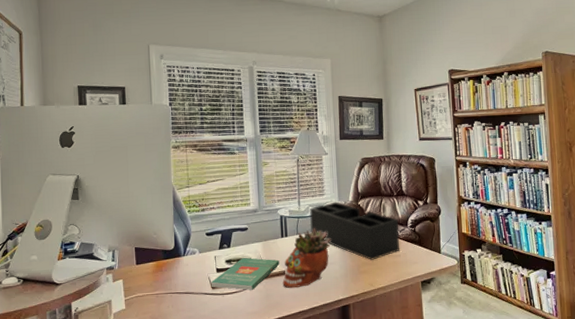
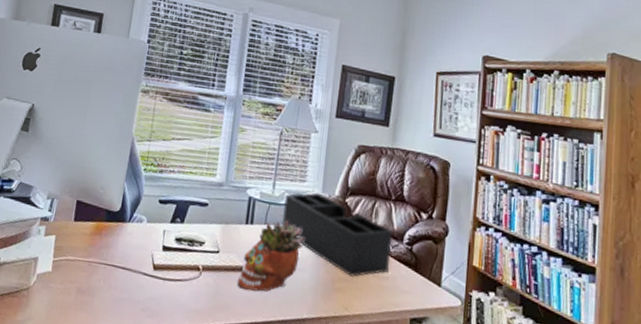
book: present [211,257,279,290] -> none [152,238,238,282]

